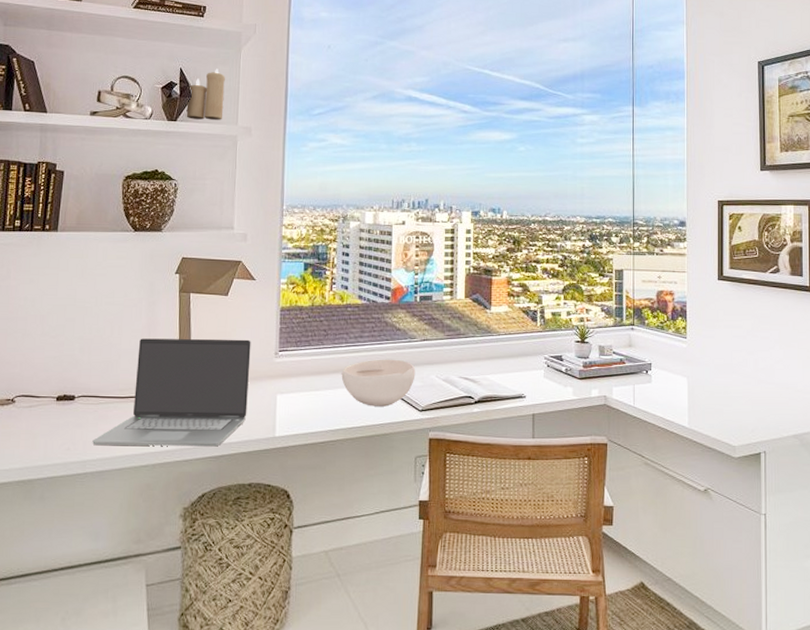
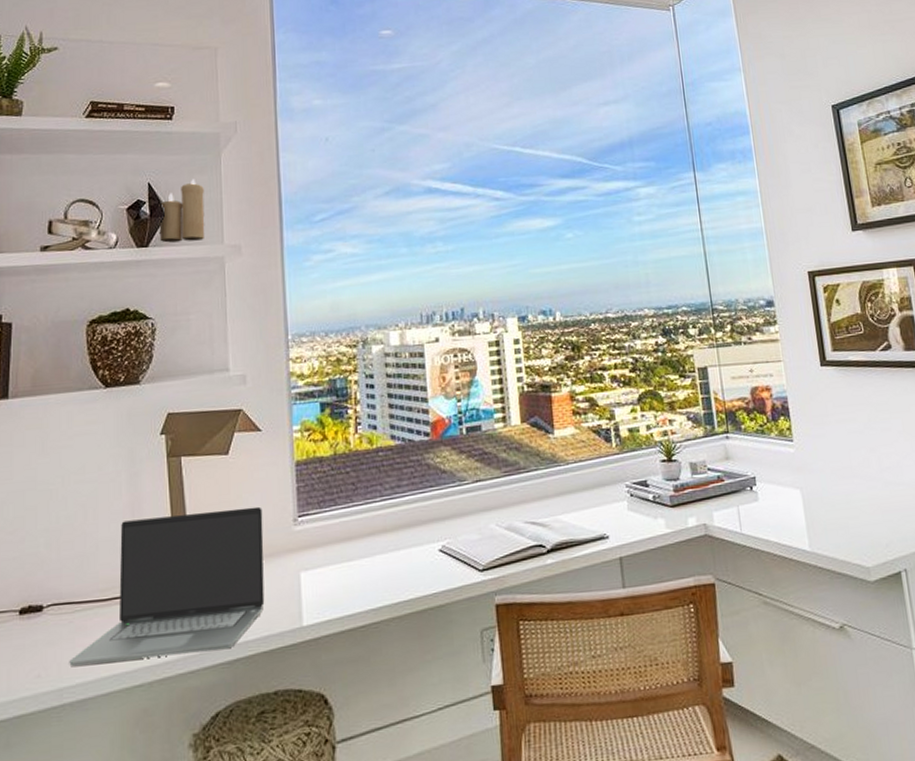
decorative bowl: present [341,359,416,407] -> none [378,509,471,573]

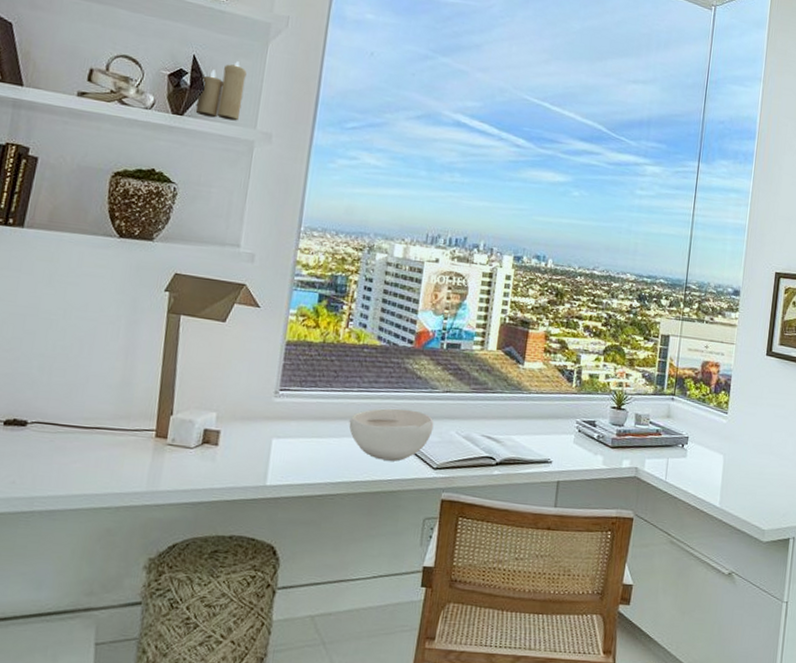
laptop: present [69,506,265,666] -> none [44,361,248,492]
decorative bowl: none [378,509,471,573] -> present [349,408,434,461]

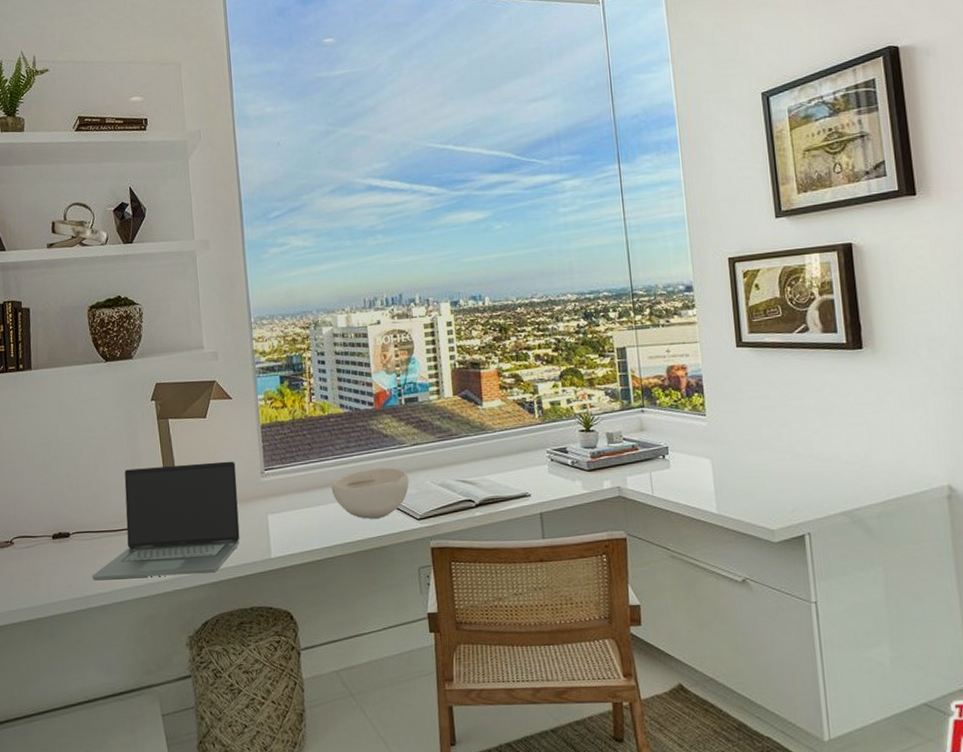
laptop: none [44,361,248,492] -> present [92,461,240,580]
candle: present [195,61,247,121] -> none [139,183,178,240]

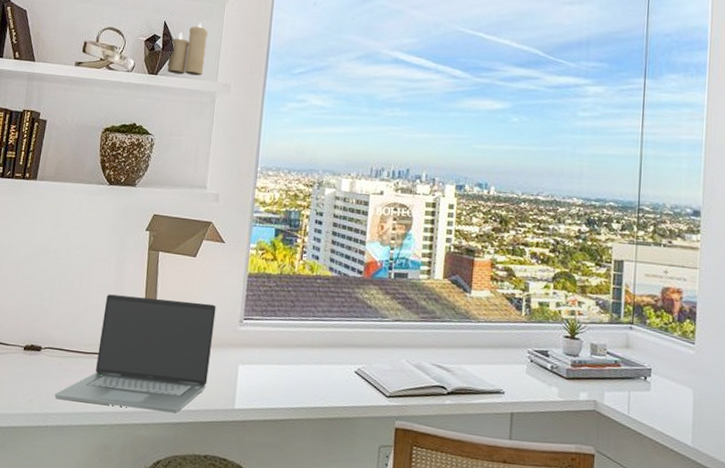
candle: none [139,183,178,240] -> present [167,23,208,76]
decorative bowl: present [331,467,409,519] -> none [306,337,385,389]

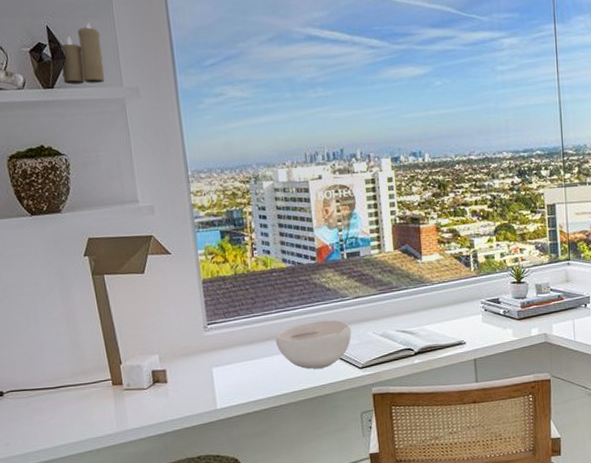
laptop: present [55,294,217,413] -> none [30,316,185,437]
decorative bowl: none [306,337,385,389] -> present [275,320,352,369]

